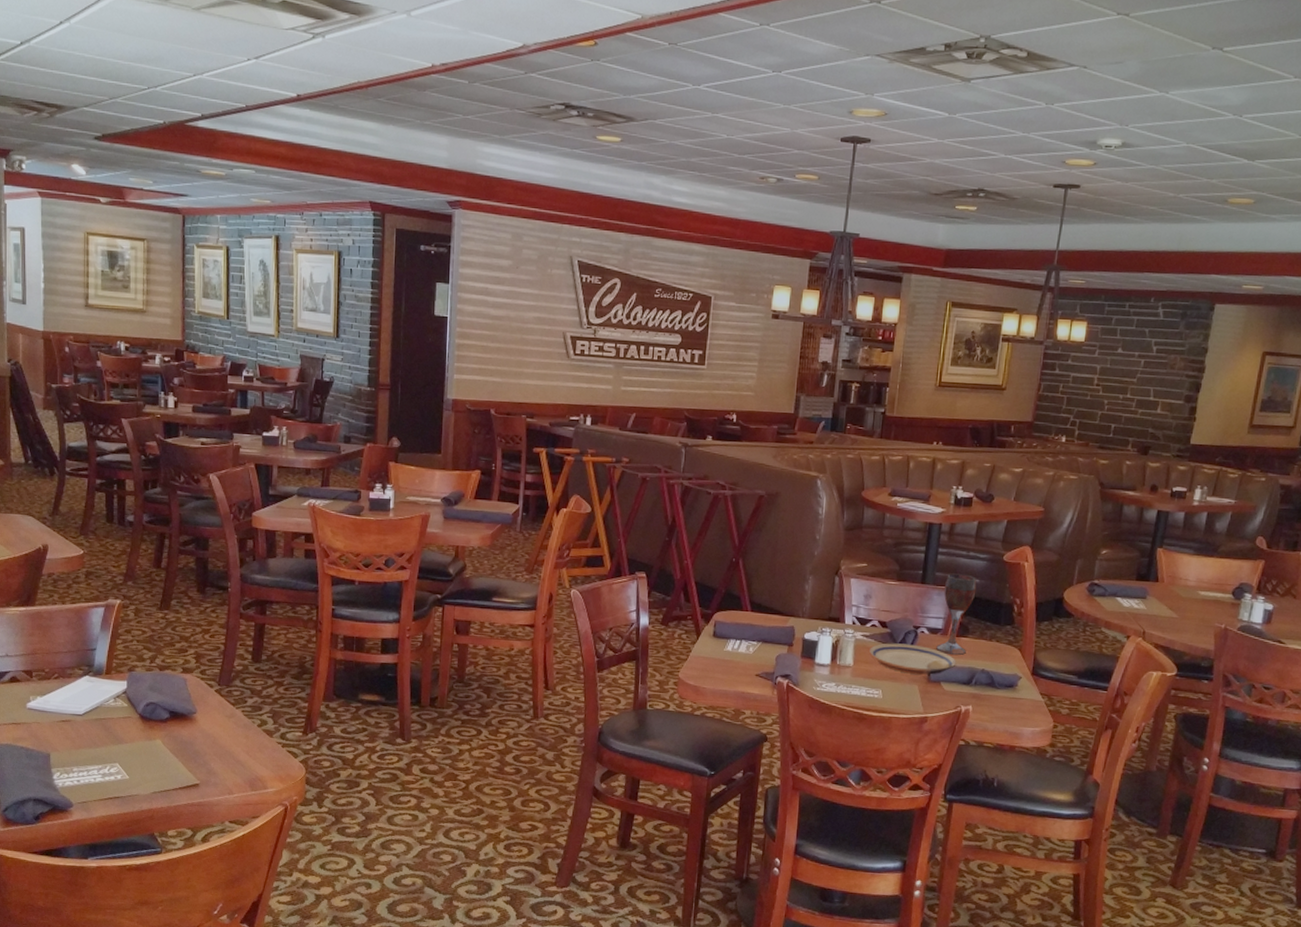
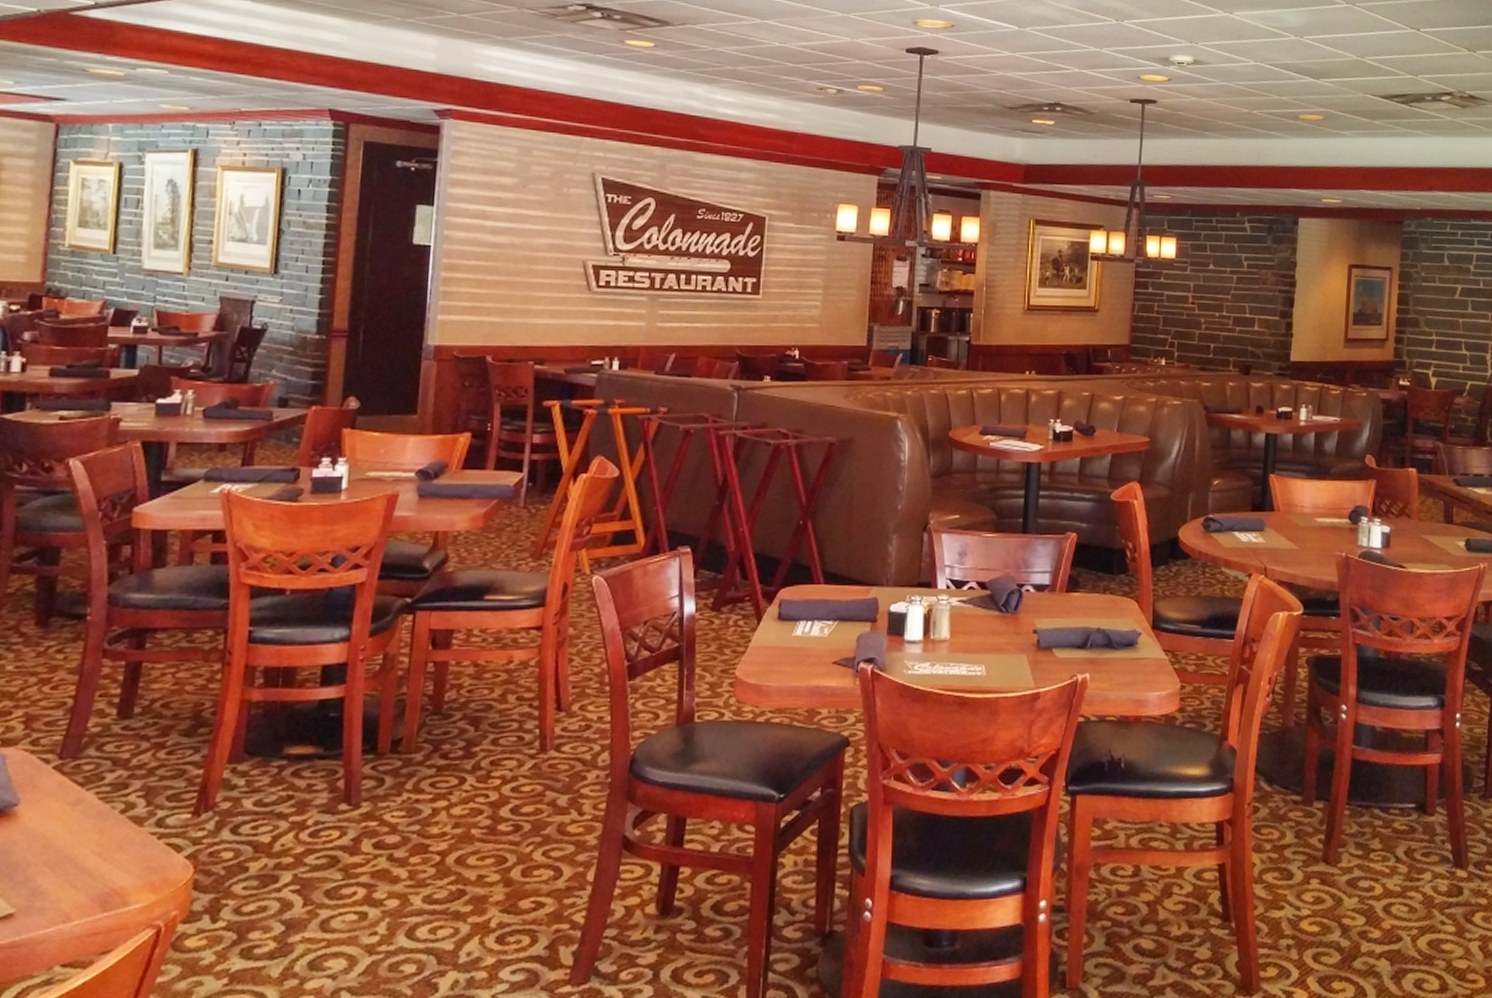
plate: present [869,643,956,675] -> none [968,606,1068,642]
cup: present [936,573,977,655] -> none [1044,519,1084,614]

